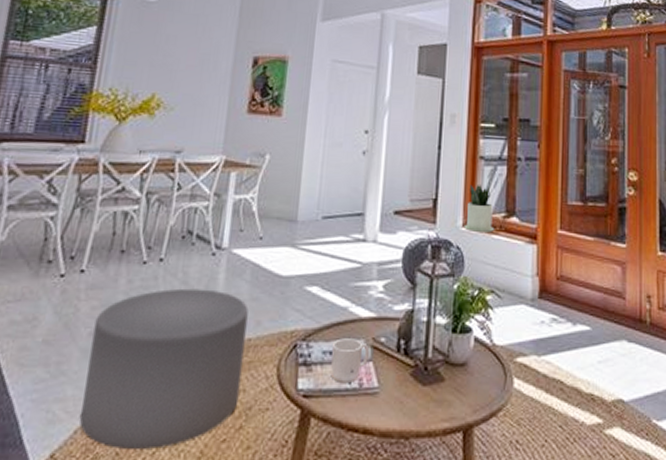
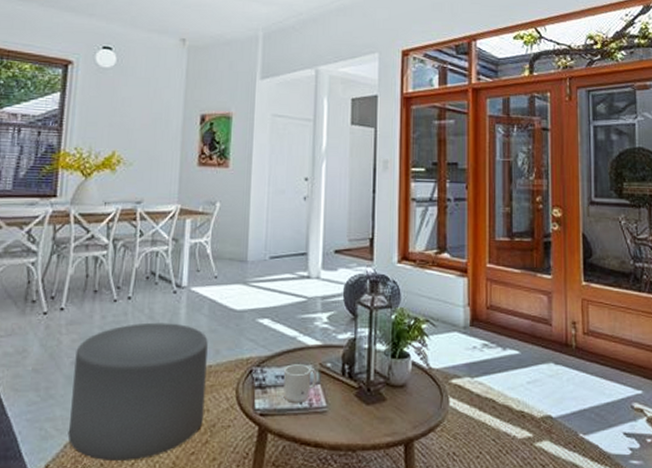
planter: present [464,184,495,234] -> none [399,223,428,269]

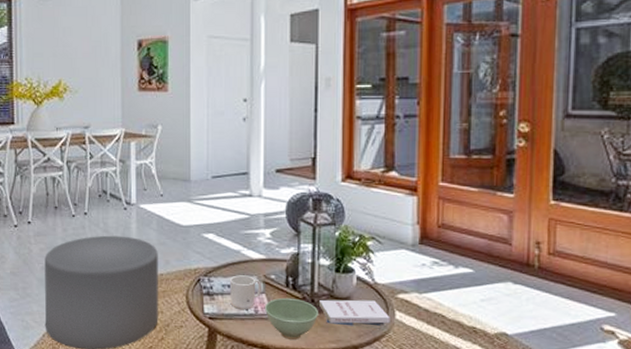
bowl: none [320,387,375,435] -> present [265,297,319,340]
books: none [374,387,444,418] -> present [318,299,390,329]

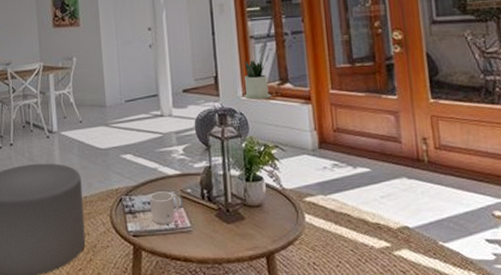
bowl: present [265,297,319,340] -> none [184,209,235,250]
books: present [318,299,390,329] -> none [233,205,301,233]
planter: none [343,142,374,187] -> present [244,59,272,100]

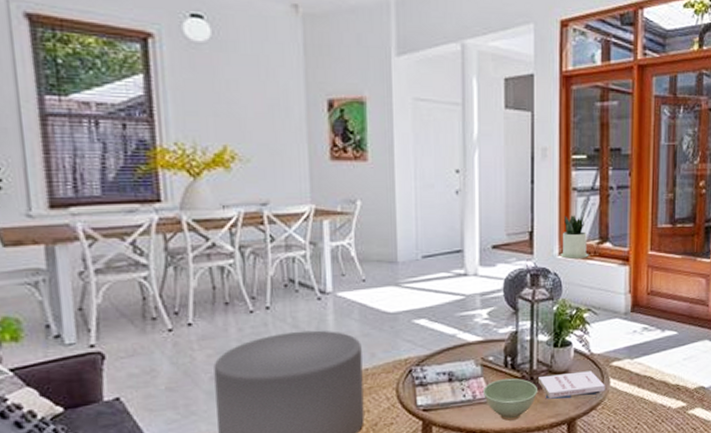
mug: present [149,191,180,225] -> none [444,360,479,397]
bowl: none [184,209,235,250] -> present [483,378,539,421]
books: none [233,205,301,233] -> present [537,371,605,399]

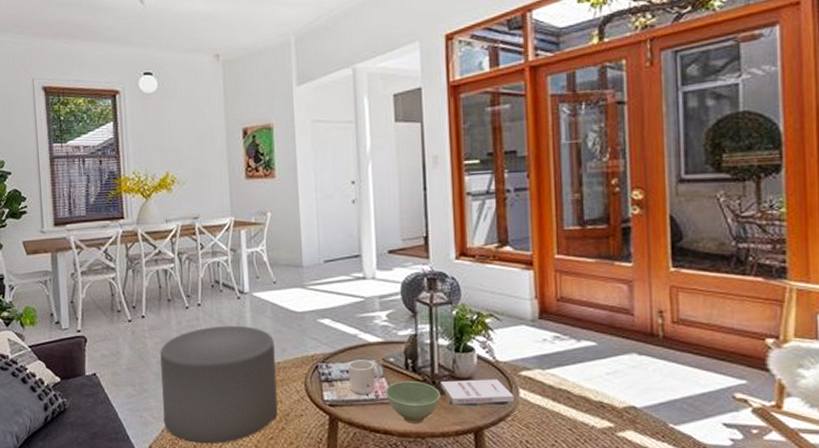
mug: none [444,360,479,397] -> present [347,360,381,394]
planter: present [560,214,589,260] -> none [457,218,488,264]

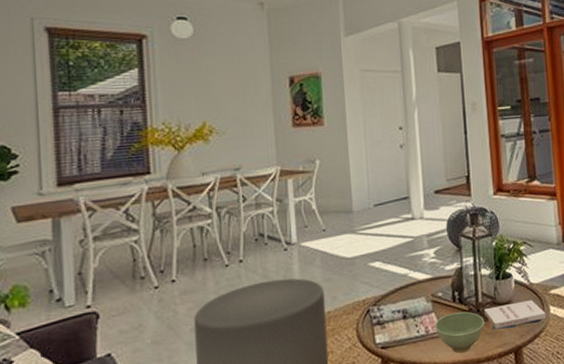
mug: present [347,360,381,394] -> none [398,297,431,333]

